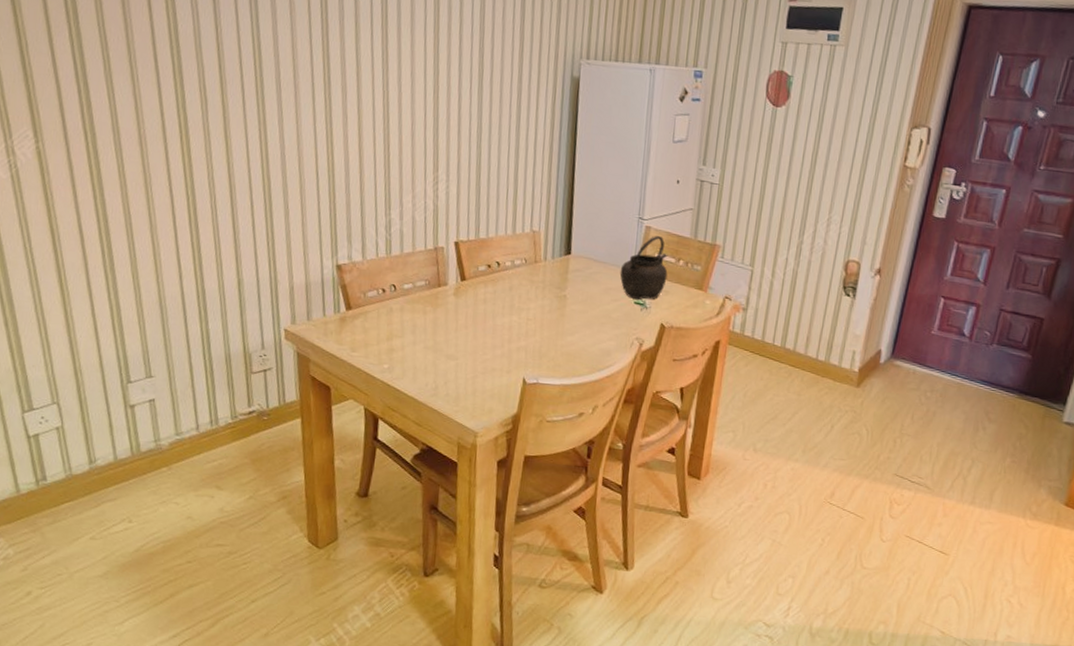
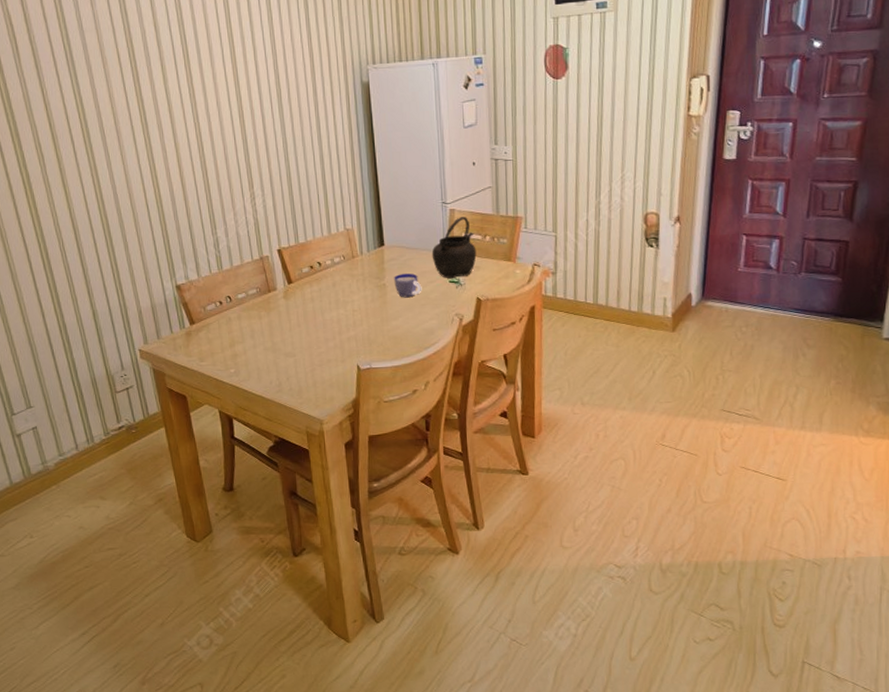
cup: none [575,287,605,314] -> present [394,273,422,298]

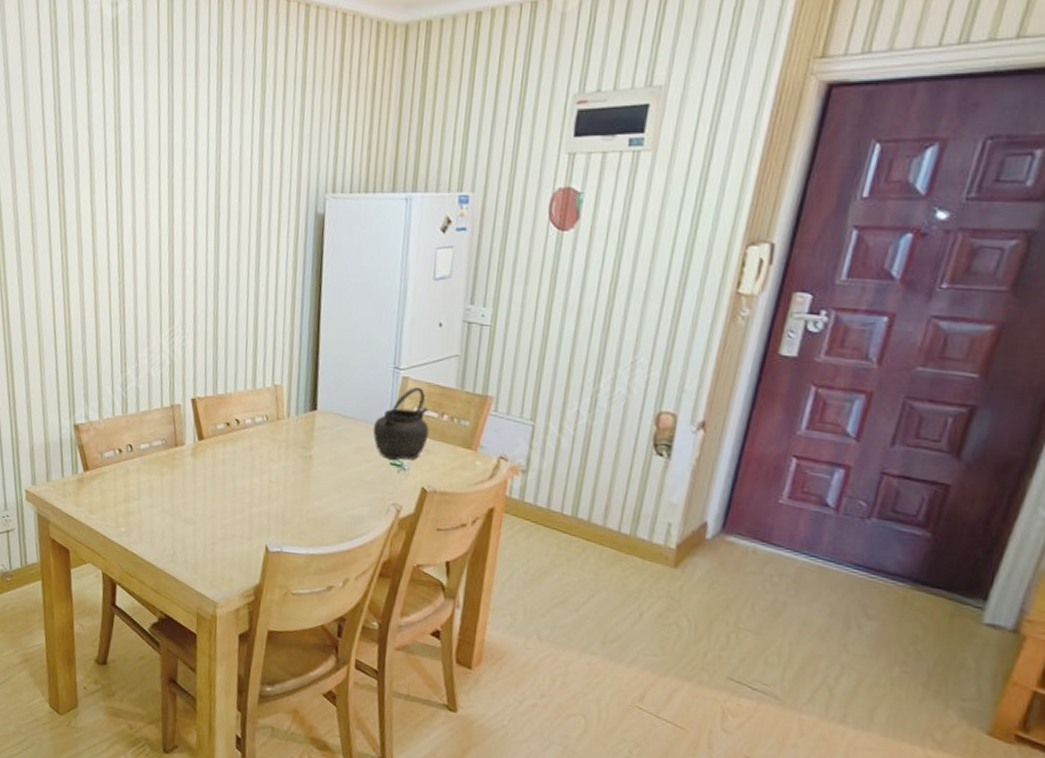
cup: present [394,273,422,298] -> none [322,446,356,476]

